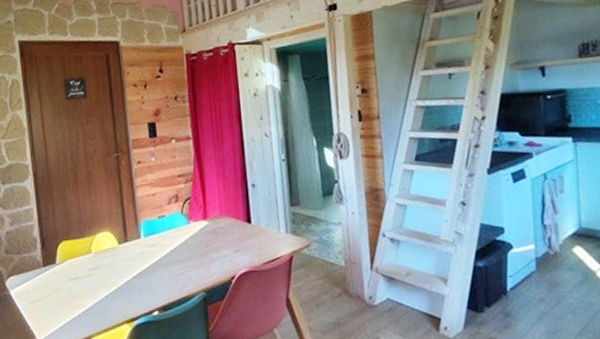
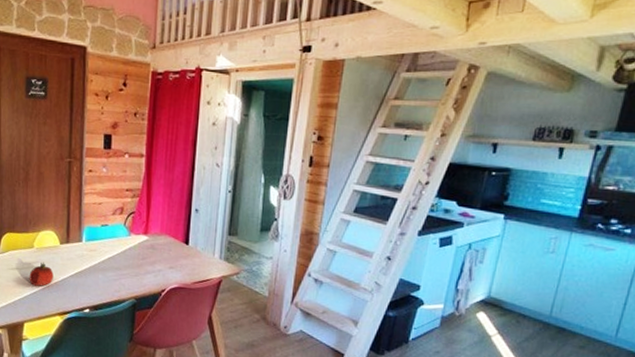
fruit: none [90,266,116,294] -> present [29,262,54,287]

